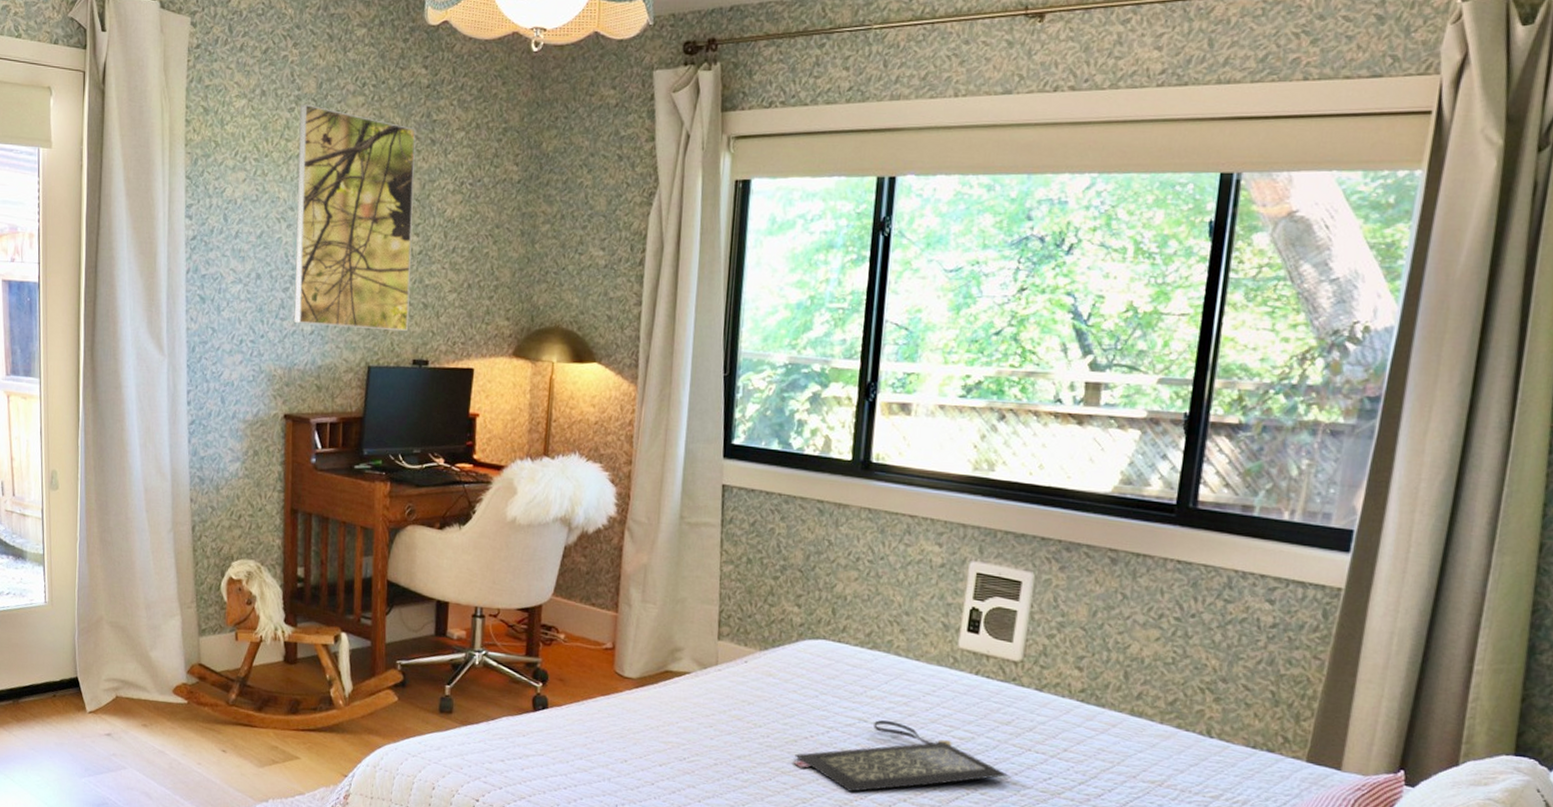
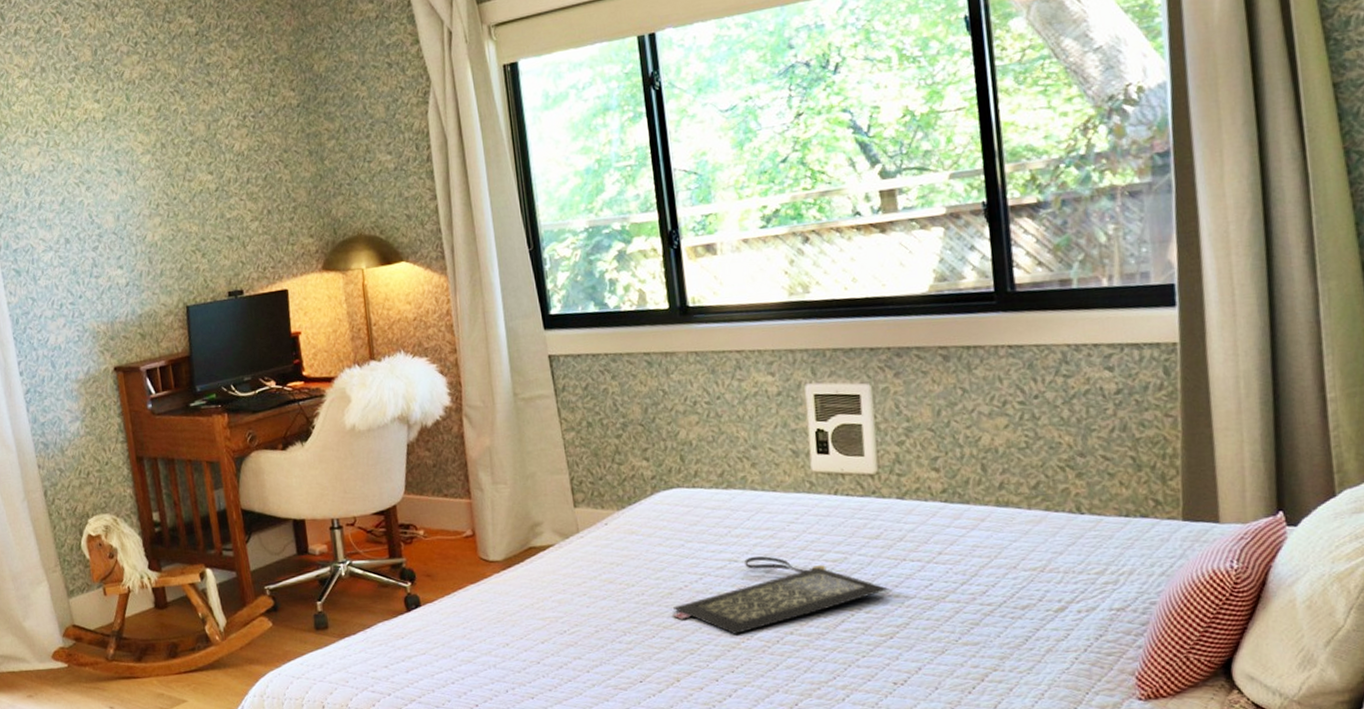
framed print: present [294,104,416,332] -> none [79,71,218,279]

